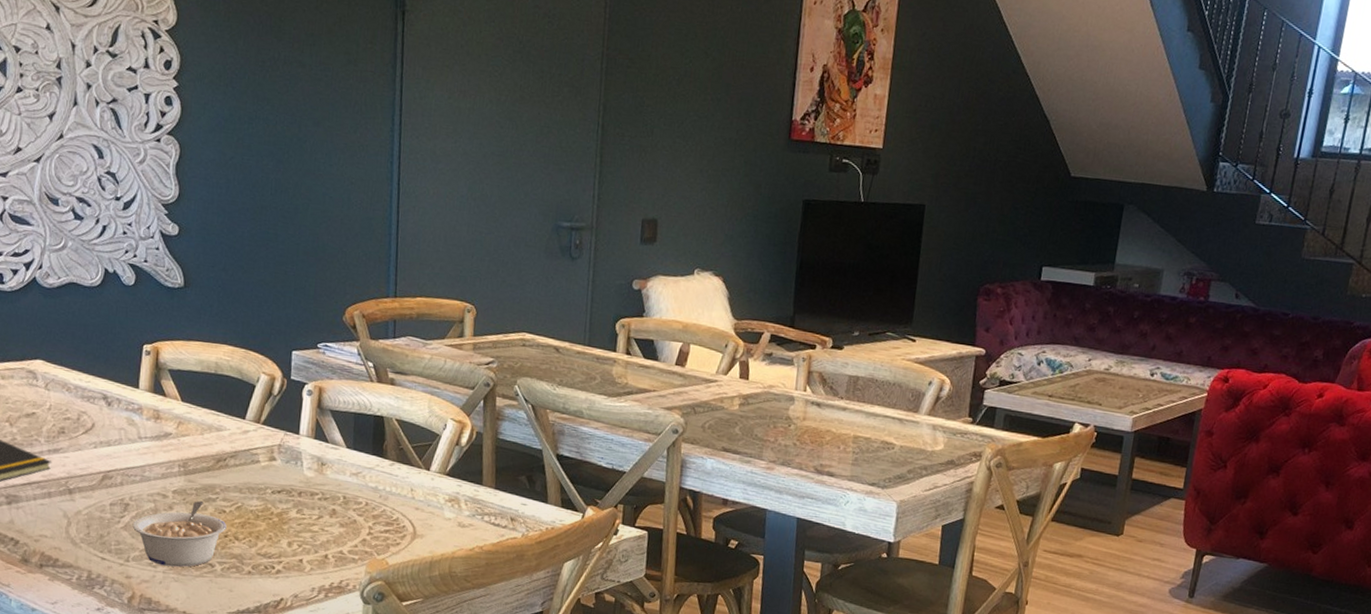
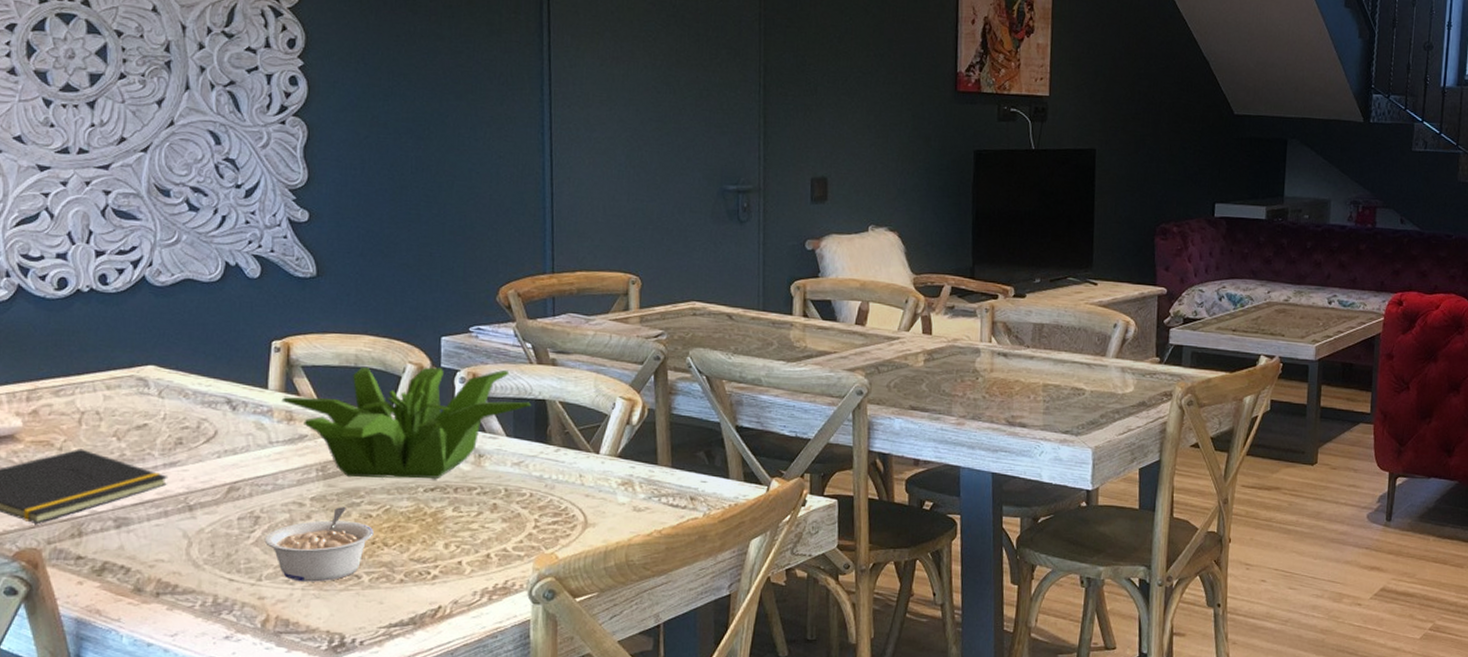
plant: none [150,374,371,482] -> present [281,366,532,479]

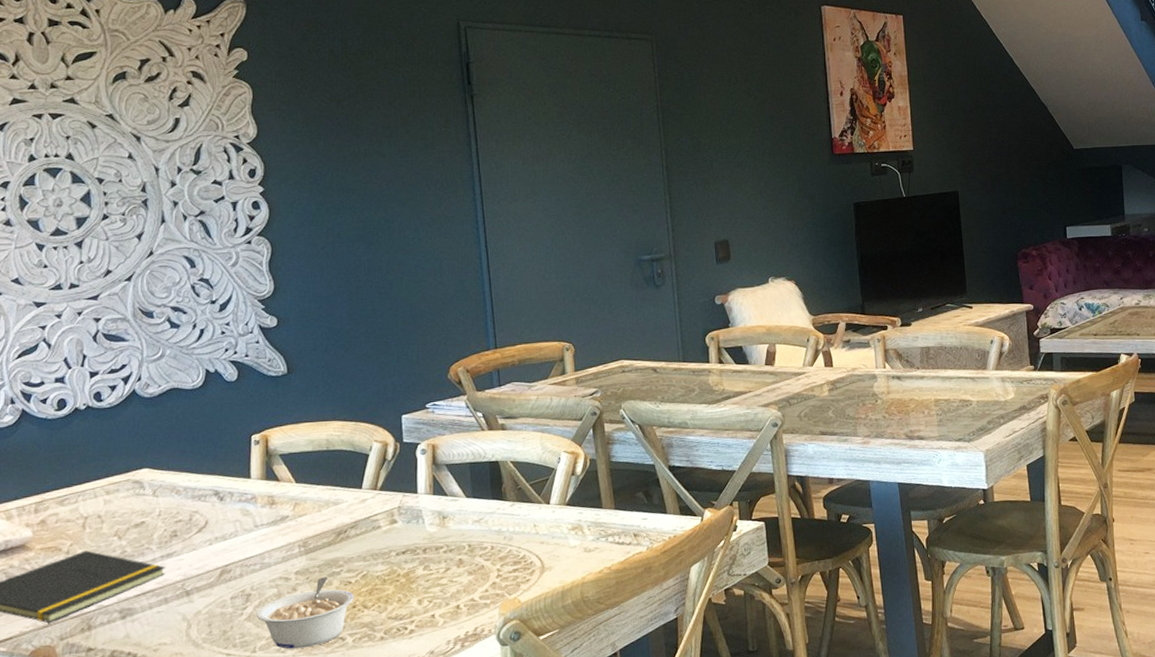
plant: present [281,366,532,479] -> none [263,439,487,550]

